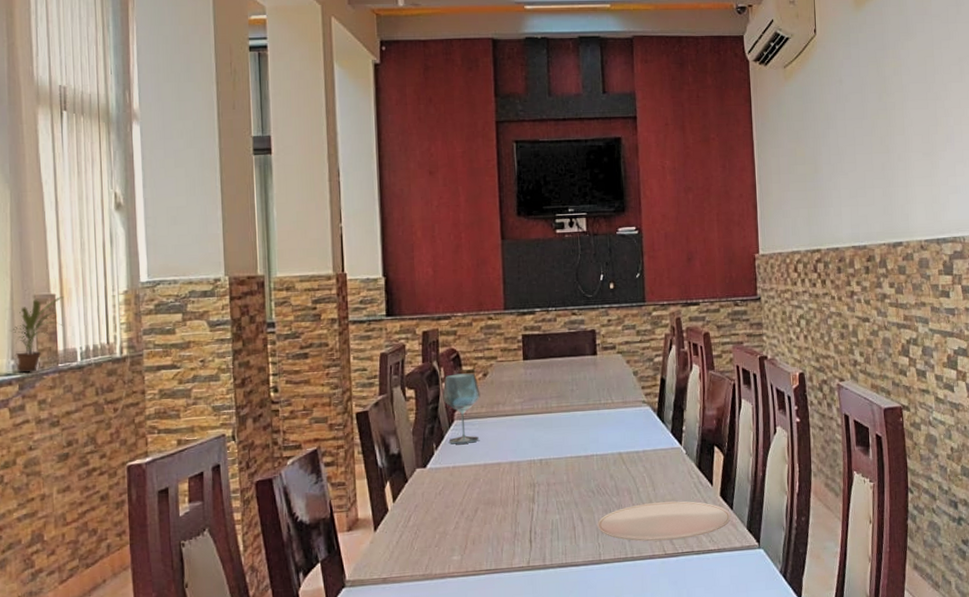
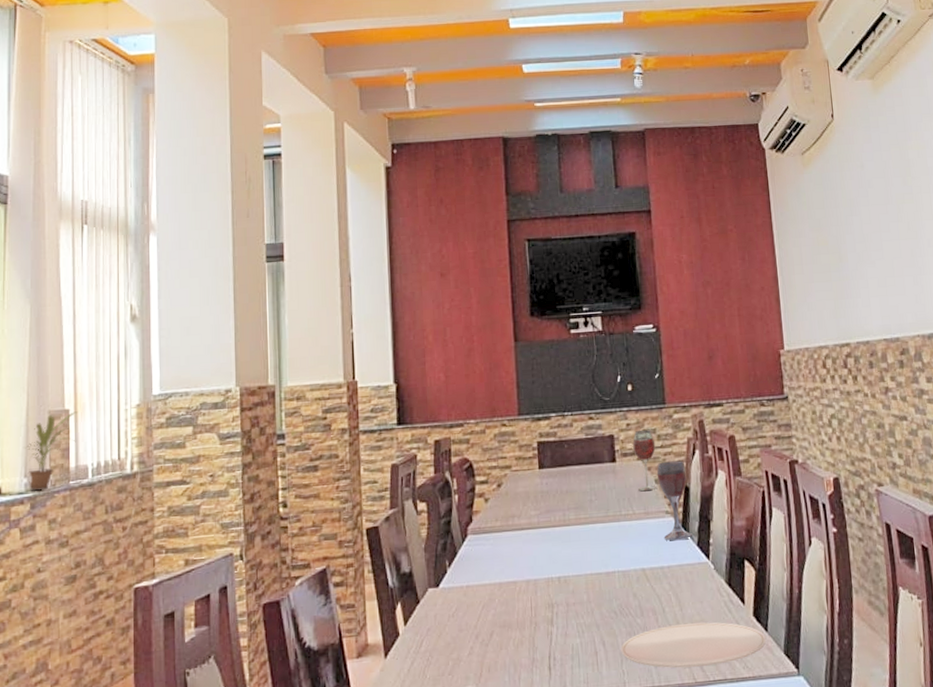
wine glass: present [442,373,480,444] -> none [454,483,495,562]
wineglass: none [613,325,635,383] -> present [632,429,657,492]
cup: none [635,354,668,428] -> present [656,460,693,541]

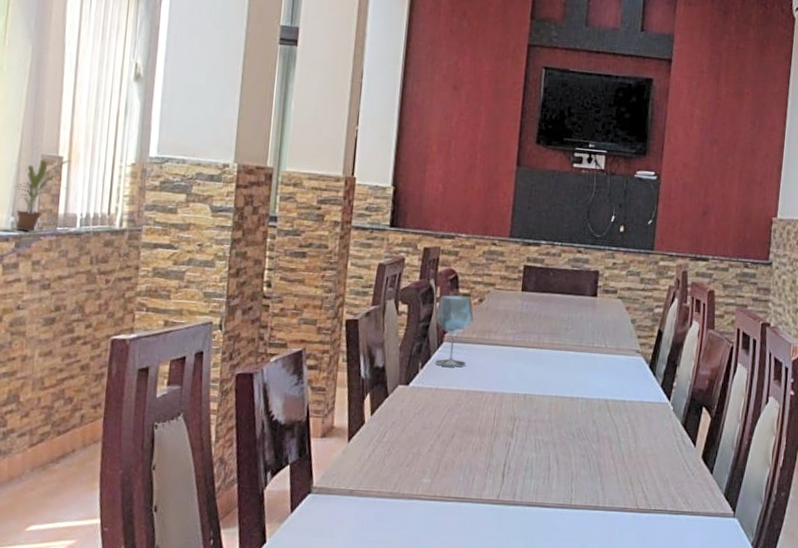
wine glass: none [454,483,495,562] -> present [434,295,474,367]
plate: present [620,622,767,668] -> none [572,454,711,497]
wineglass: present [632,429,657,492] -> none [614,270,638,329]
cup: present [656,460,693,541] -> none [630,304,663,380]

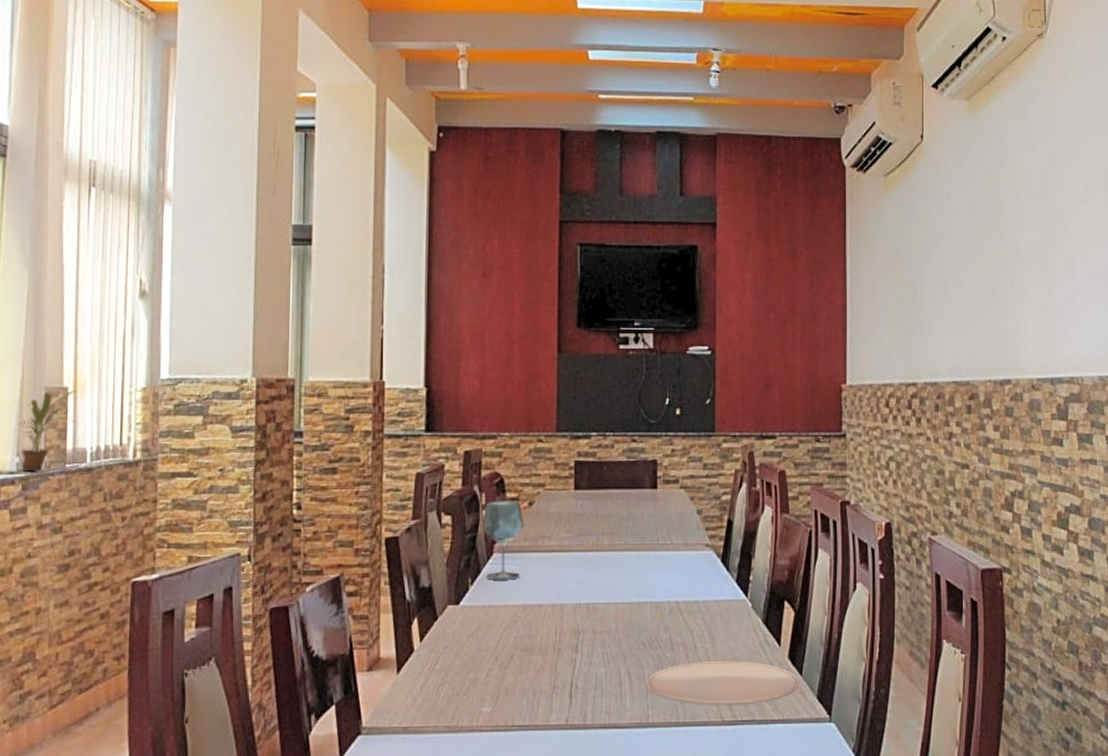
plate: none [572,454,711,497] -> present [647,661,800,706]

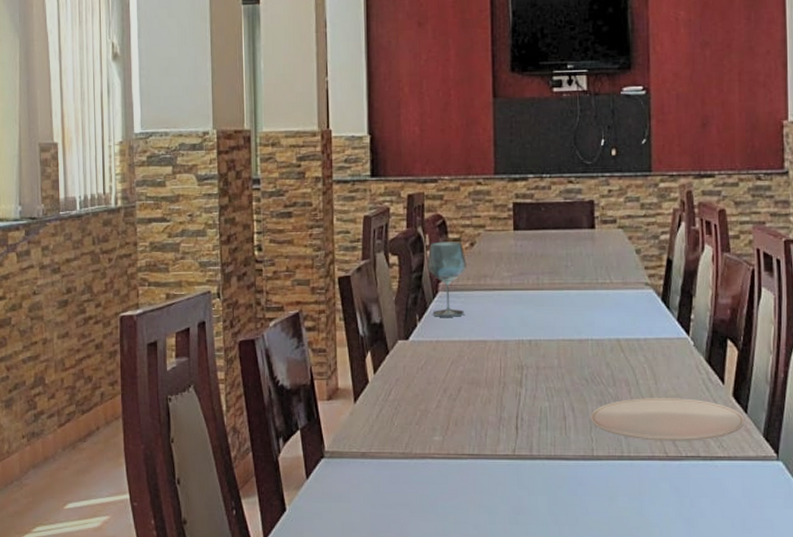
potted plant: present [17,390,77,472] -> none [18,145,65,219]

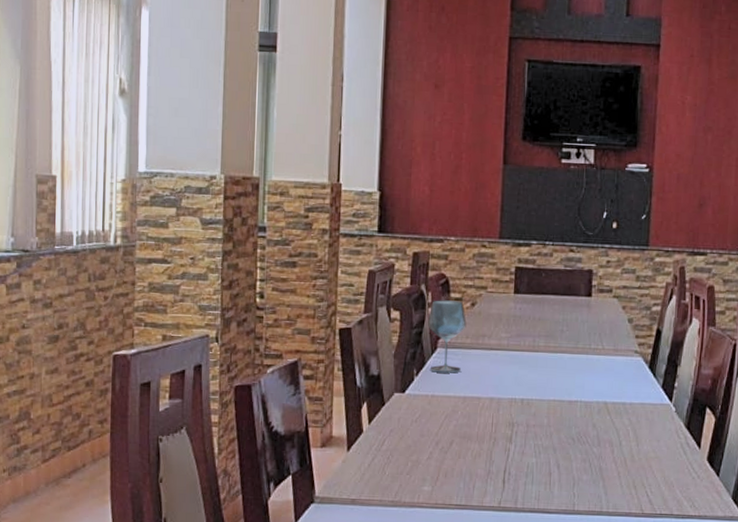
plate: present [590,398,745,441] -> none [574,458,717,500]

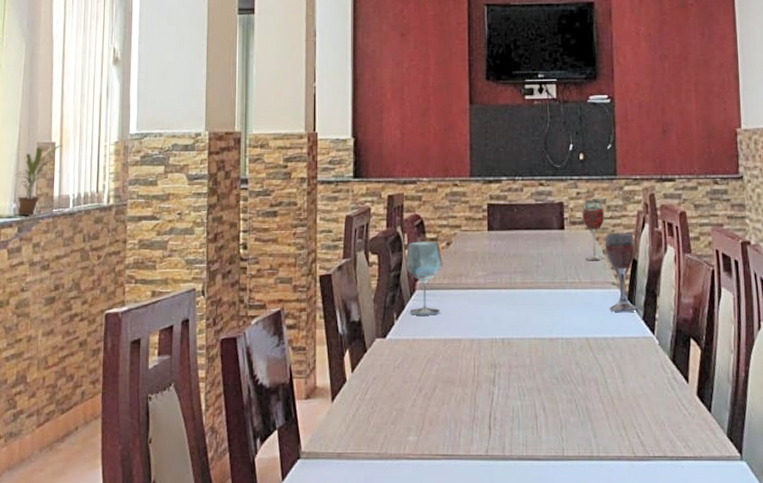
potted plant: none [11,178,64,252] -> present [14,145,62,216]
wineglass: none [610,268,634,329] -> present [582,199,605,261]
cup: none [629,302,661,380] -> present [604,233,639,313]

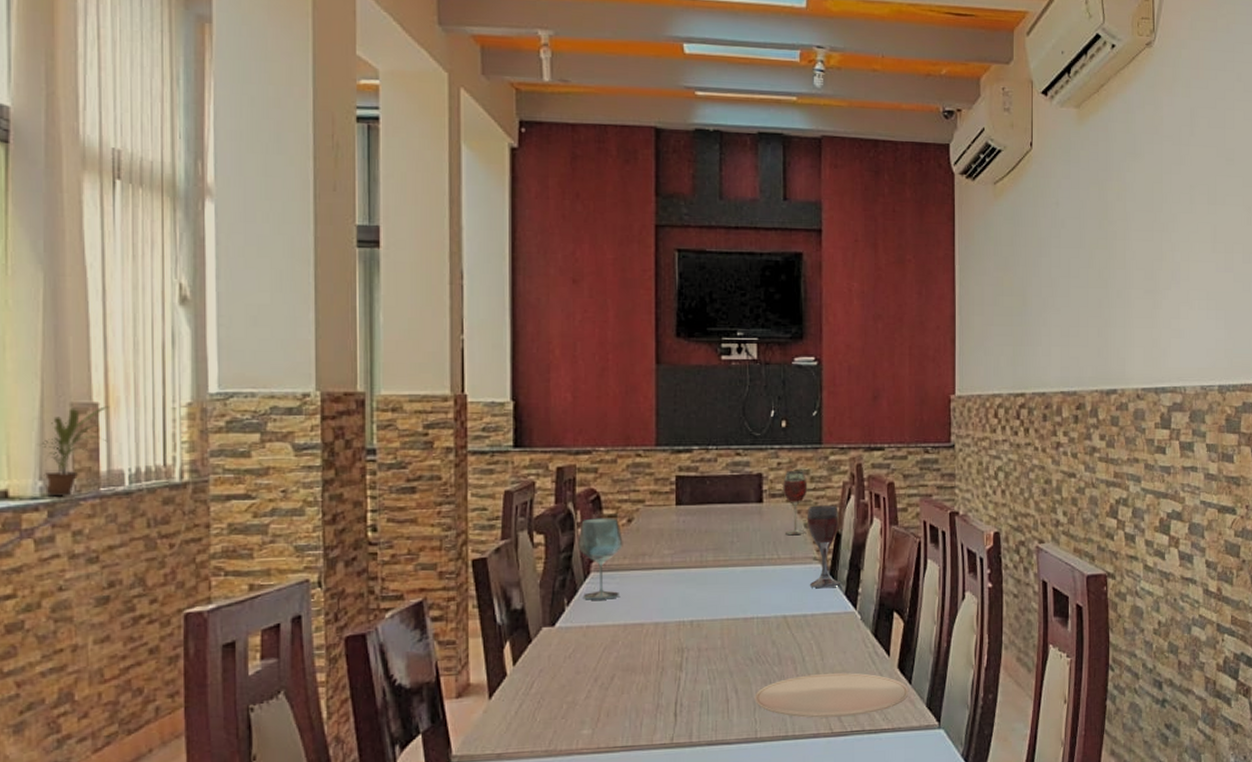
plate: none [561,397,710,441] -> present [754,672,910,718]

